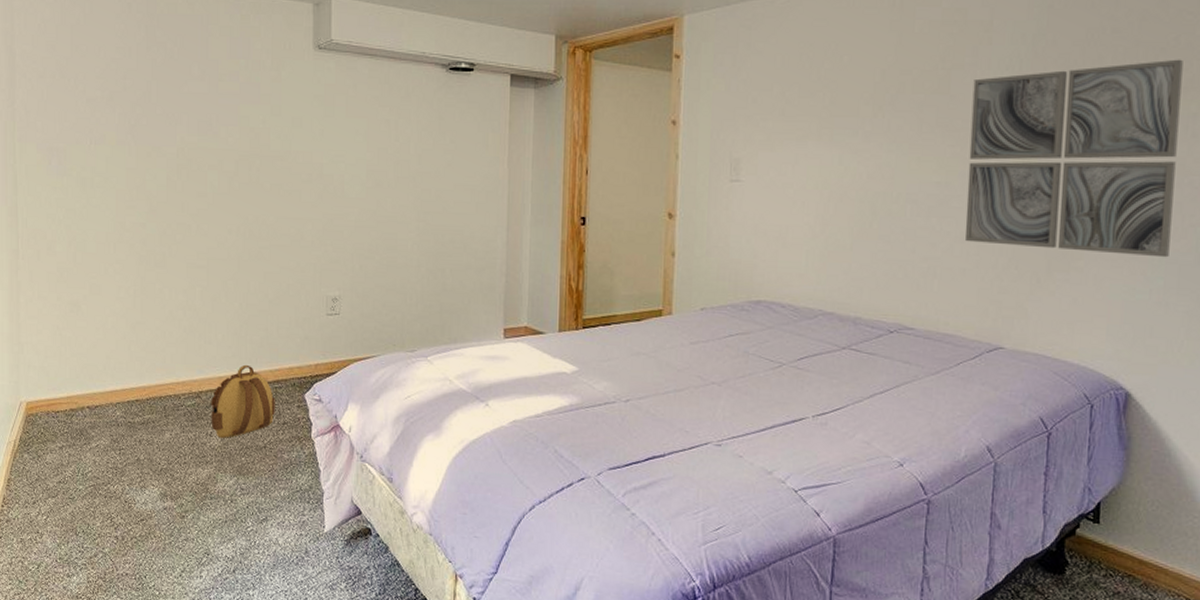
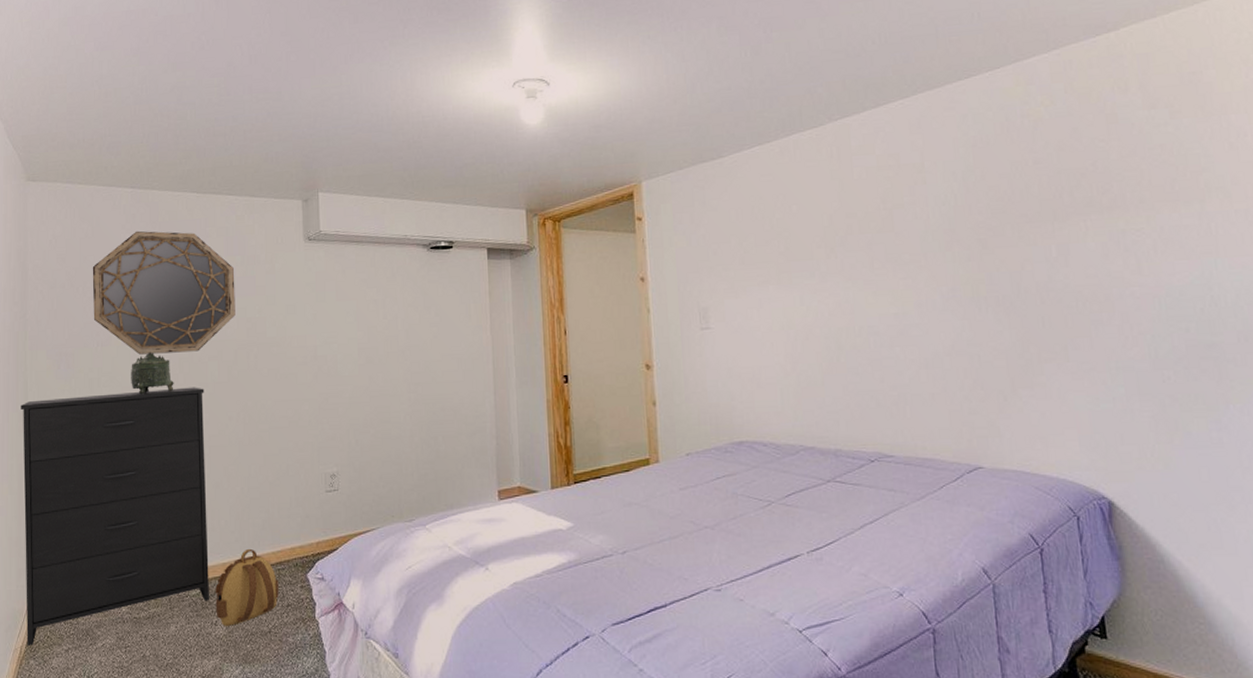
dresser: none [10,195,205,440] -> present [21,387,209,646]
home mirror: none [85,22,238,159] -> present [92,230,235,355]
decorative box: none [126,156,171,199] -> present [131,353,174,395]
wall art: present [964,59,1183,258] -> none [914,182,1125,368]

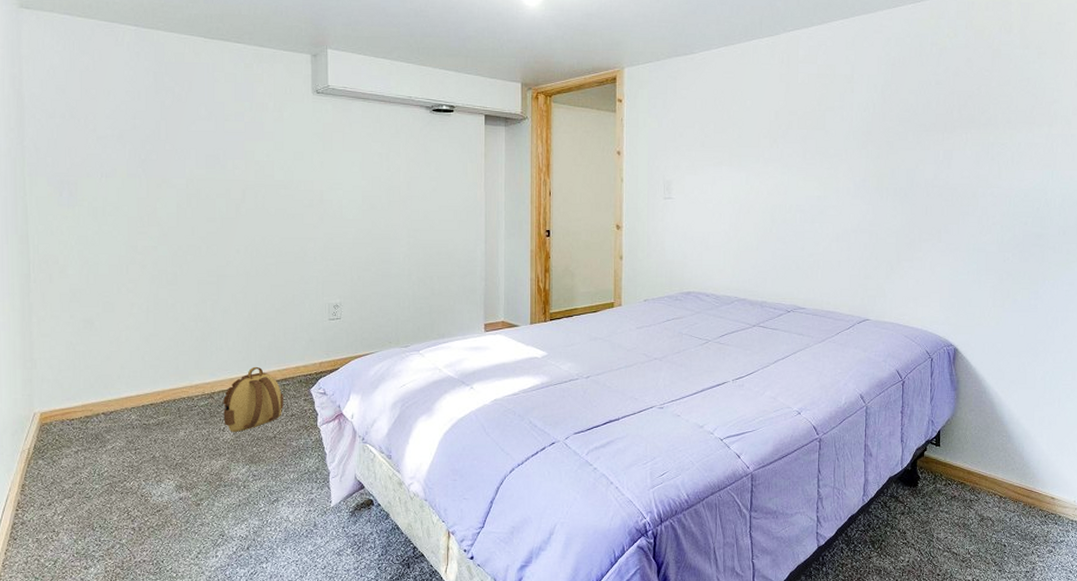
dresser: present [21,387,209,646] -> none [21,221,217,448]
home mirror: present [92,230,235,355] -> none [94,69,244,189]
decorative box: present [131,353,174,395] -> none [137,187,182,225]

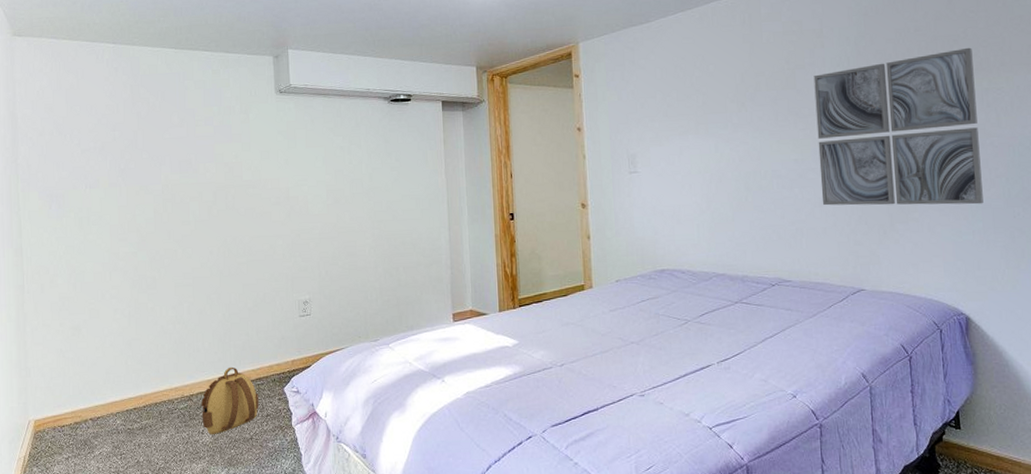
wall art: none [839,103,984,248] -> present [813,47,983,206]

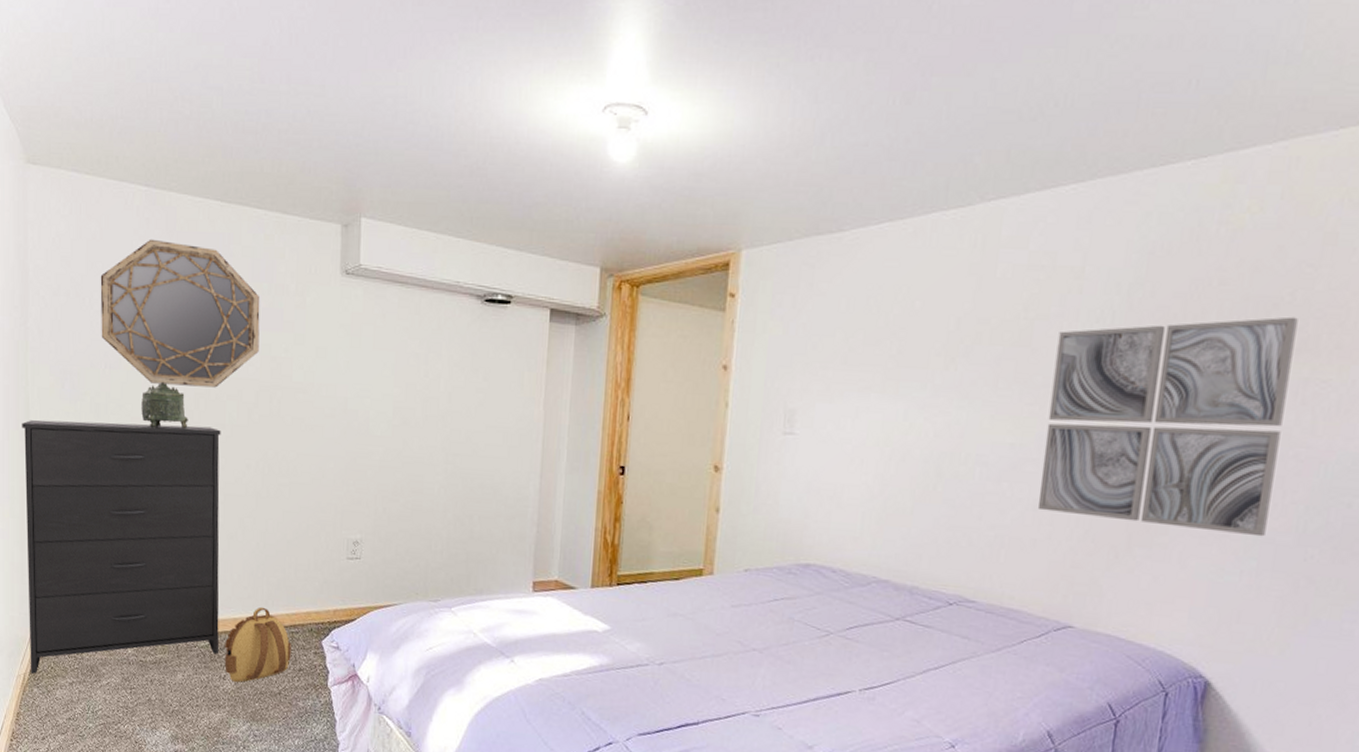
dresser: none [15,225,196,455] -> present [22,420,221,674]
home mirror: none [78,83,214,196] -> present [100,239,260,388]
decorative box: none [118,194,159,232] -> present [141,382,188,428]

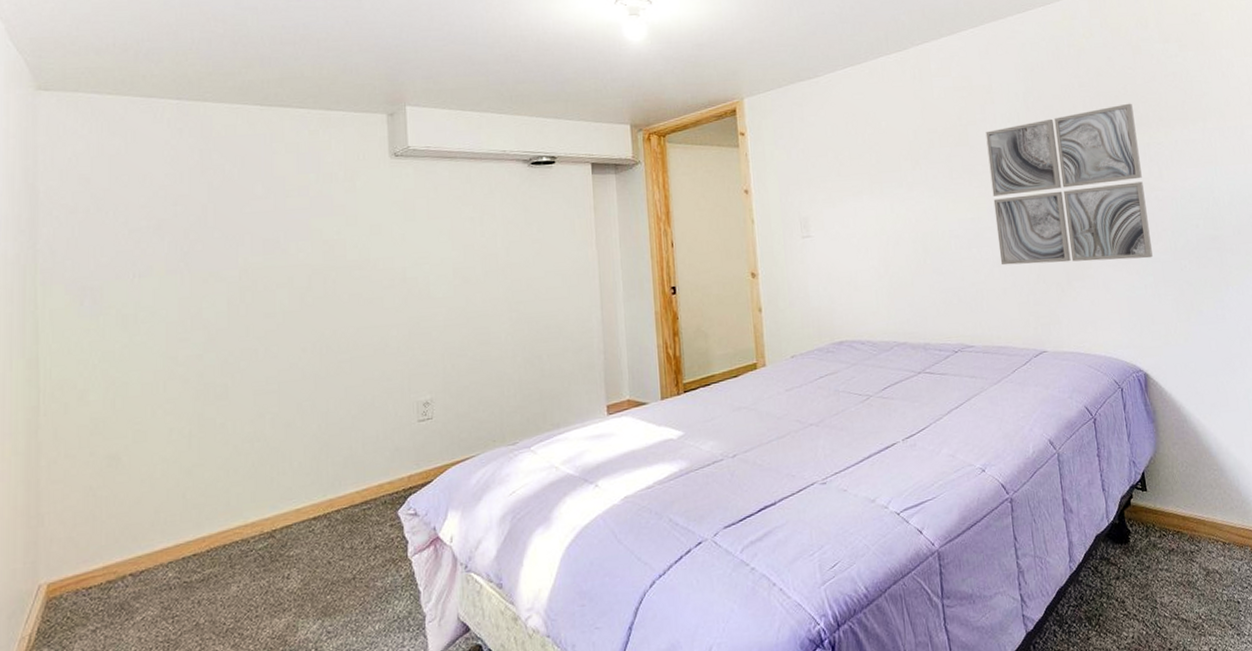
dresser: present [22,420,221,674] -> none [29,317,280,632]
home mirror: present [100,239,260,388] -> none [126,147,309,285]
decorative box: present [141,382,188,428] -> none [178,282,234,330]
backpack: present [224,606,291,683] -> none [287,490,364,579]

